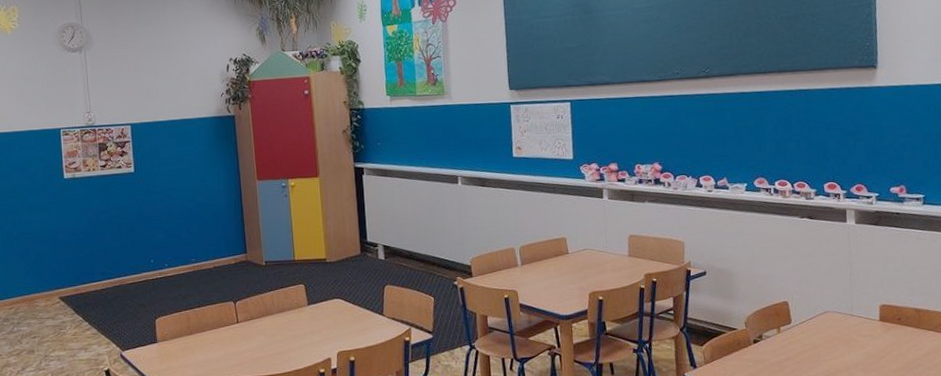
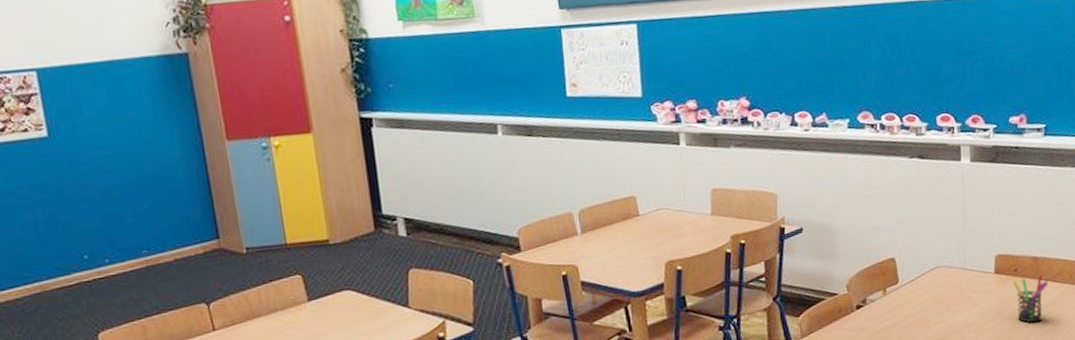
pen holder: none [896,324,931,367] -> present [1012,274,1048,323]

